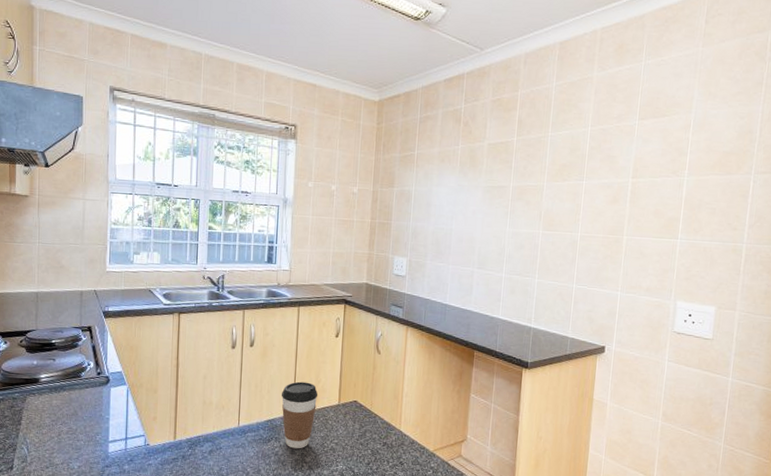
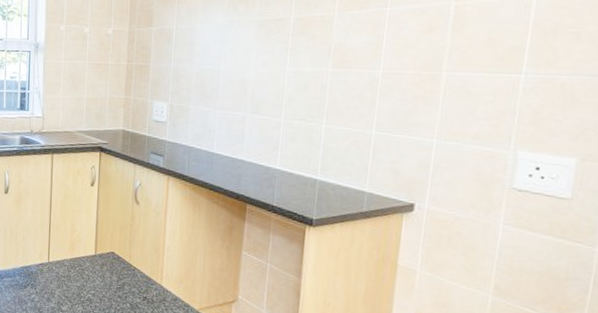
coffee cup: present [281,381,318,449] -> none [36,229,74,297]

